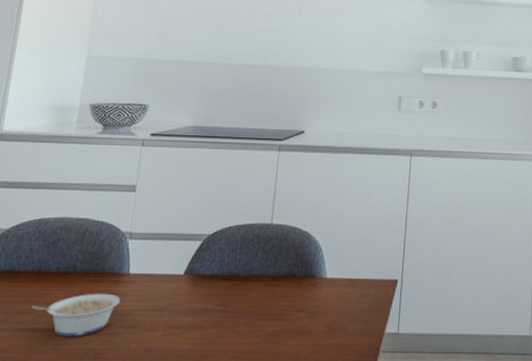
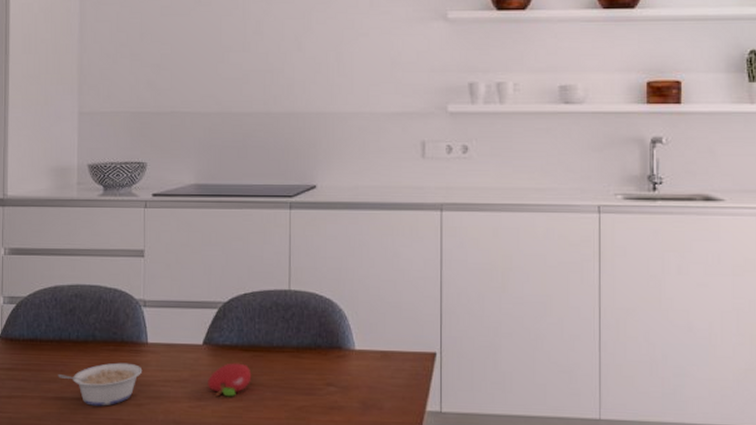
fruit: none [184,291,228,324] -> present [208,363,252,397]

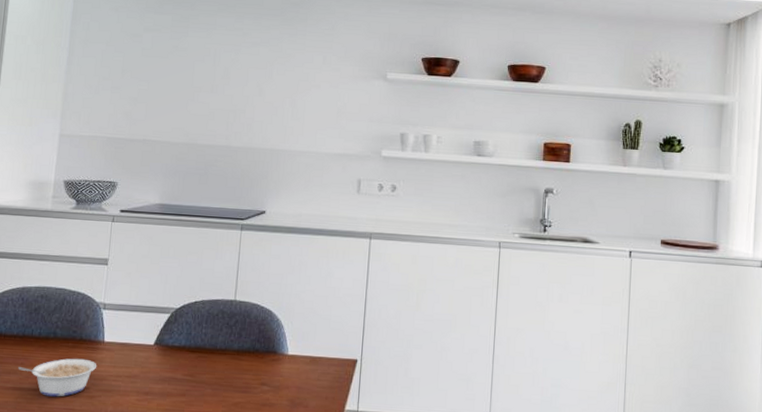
fruit: present [208,363,252,397] -> none [155,362,196,393]

